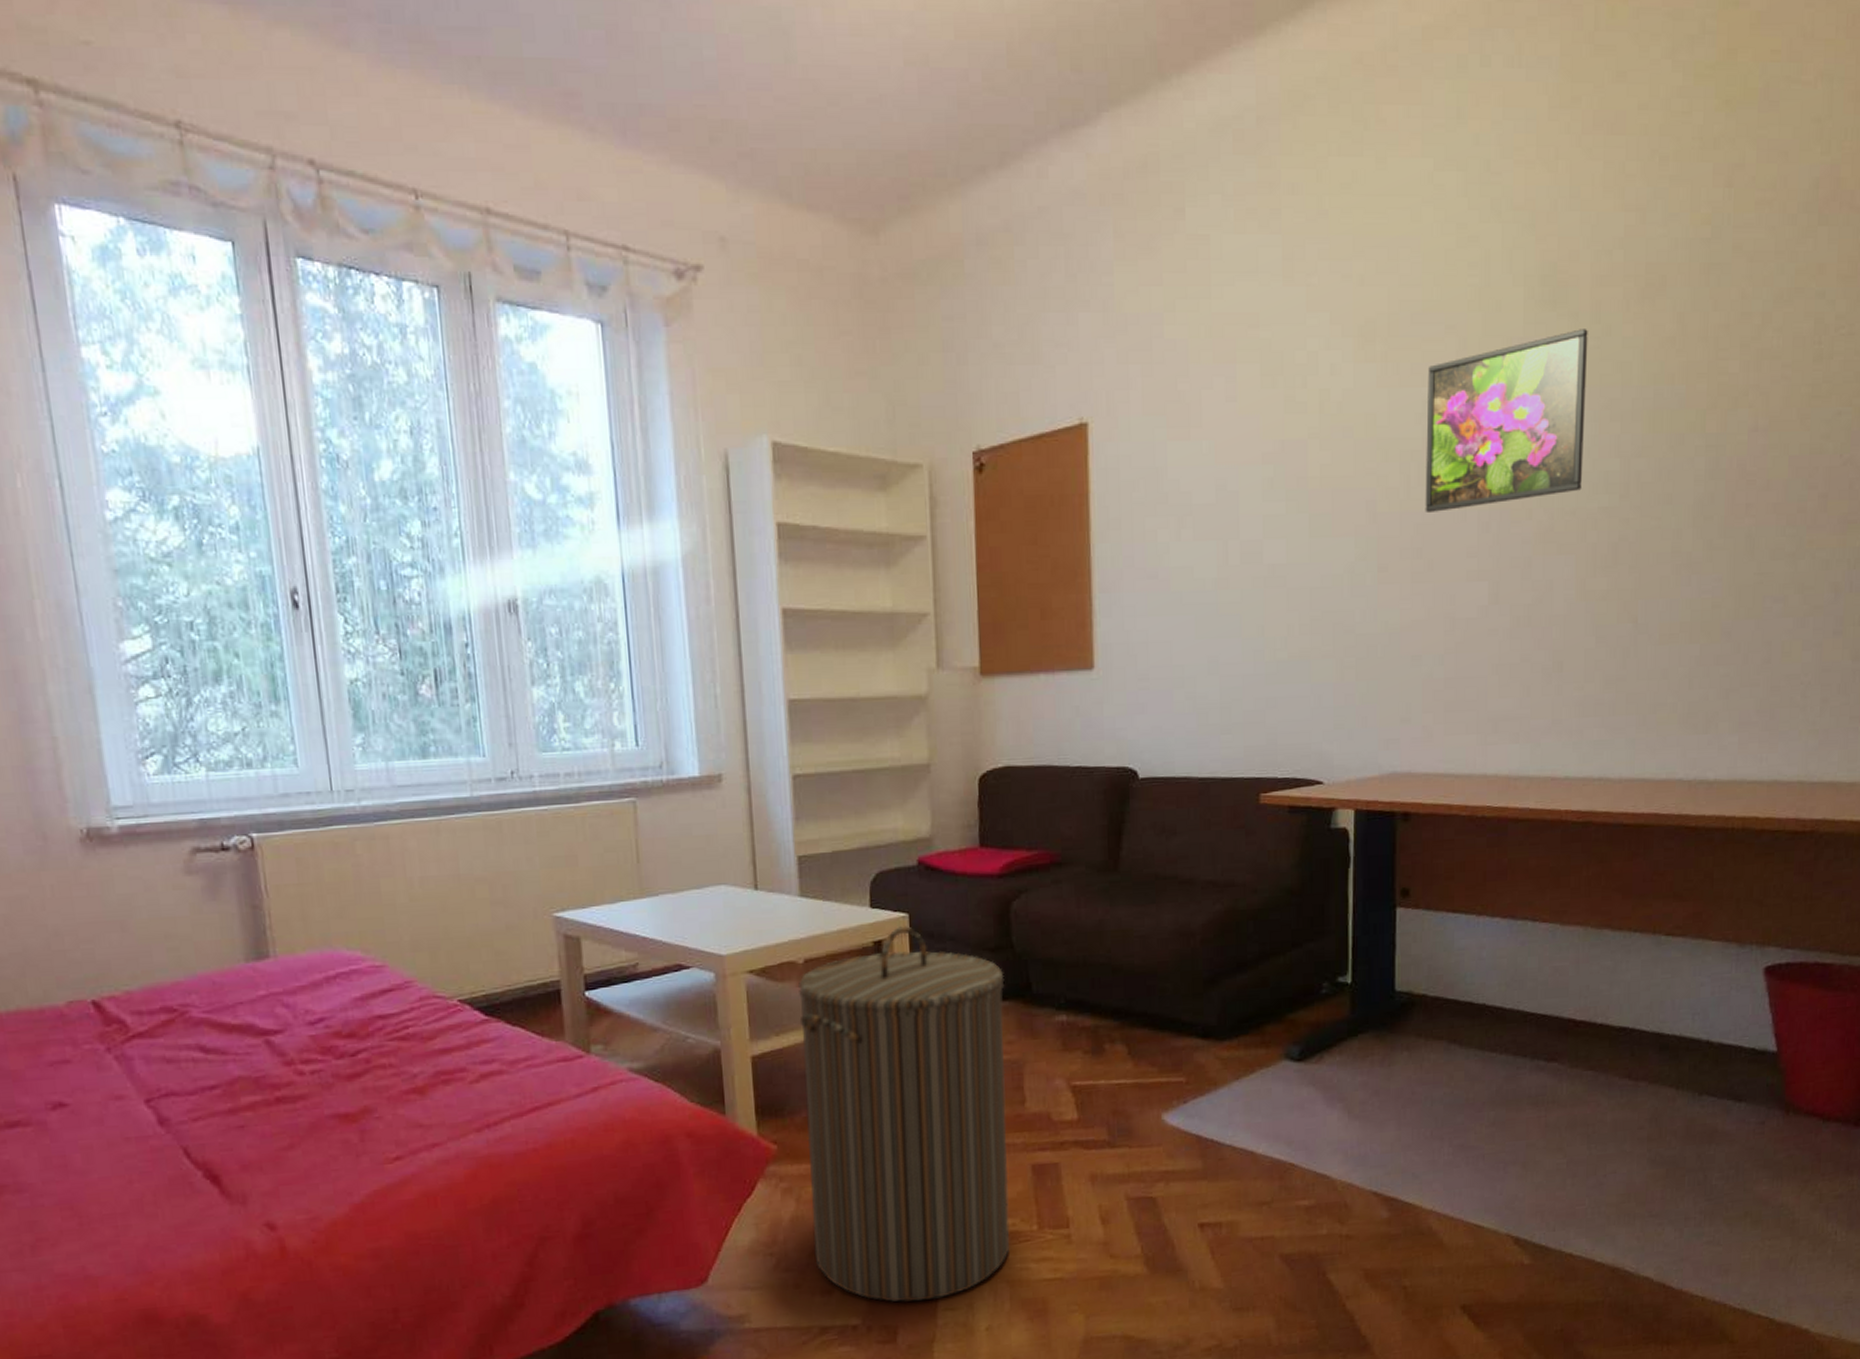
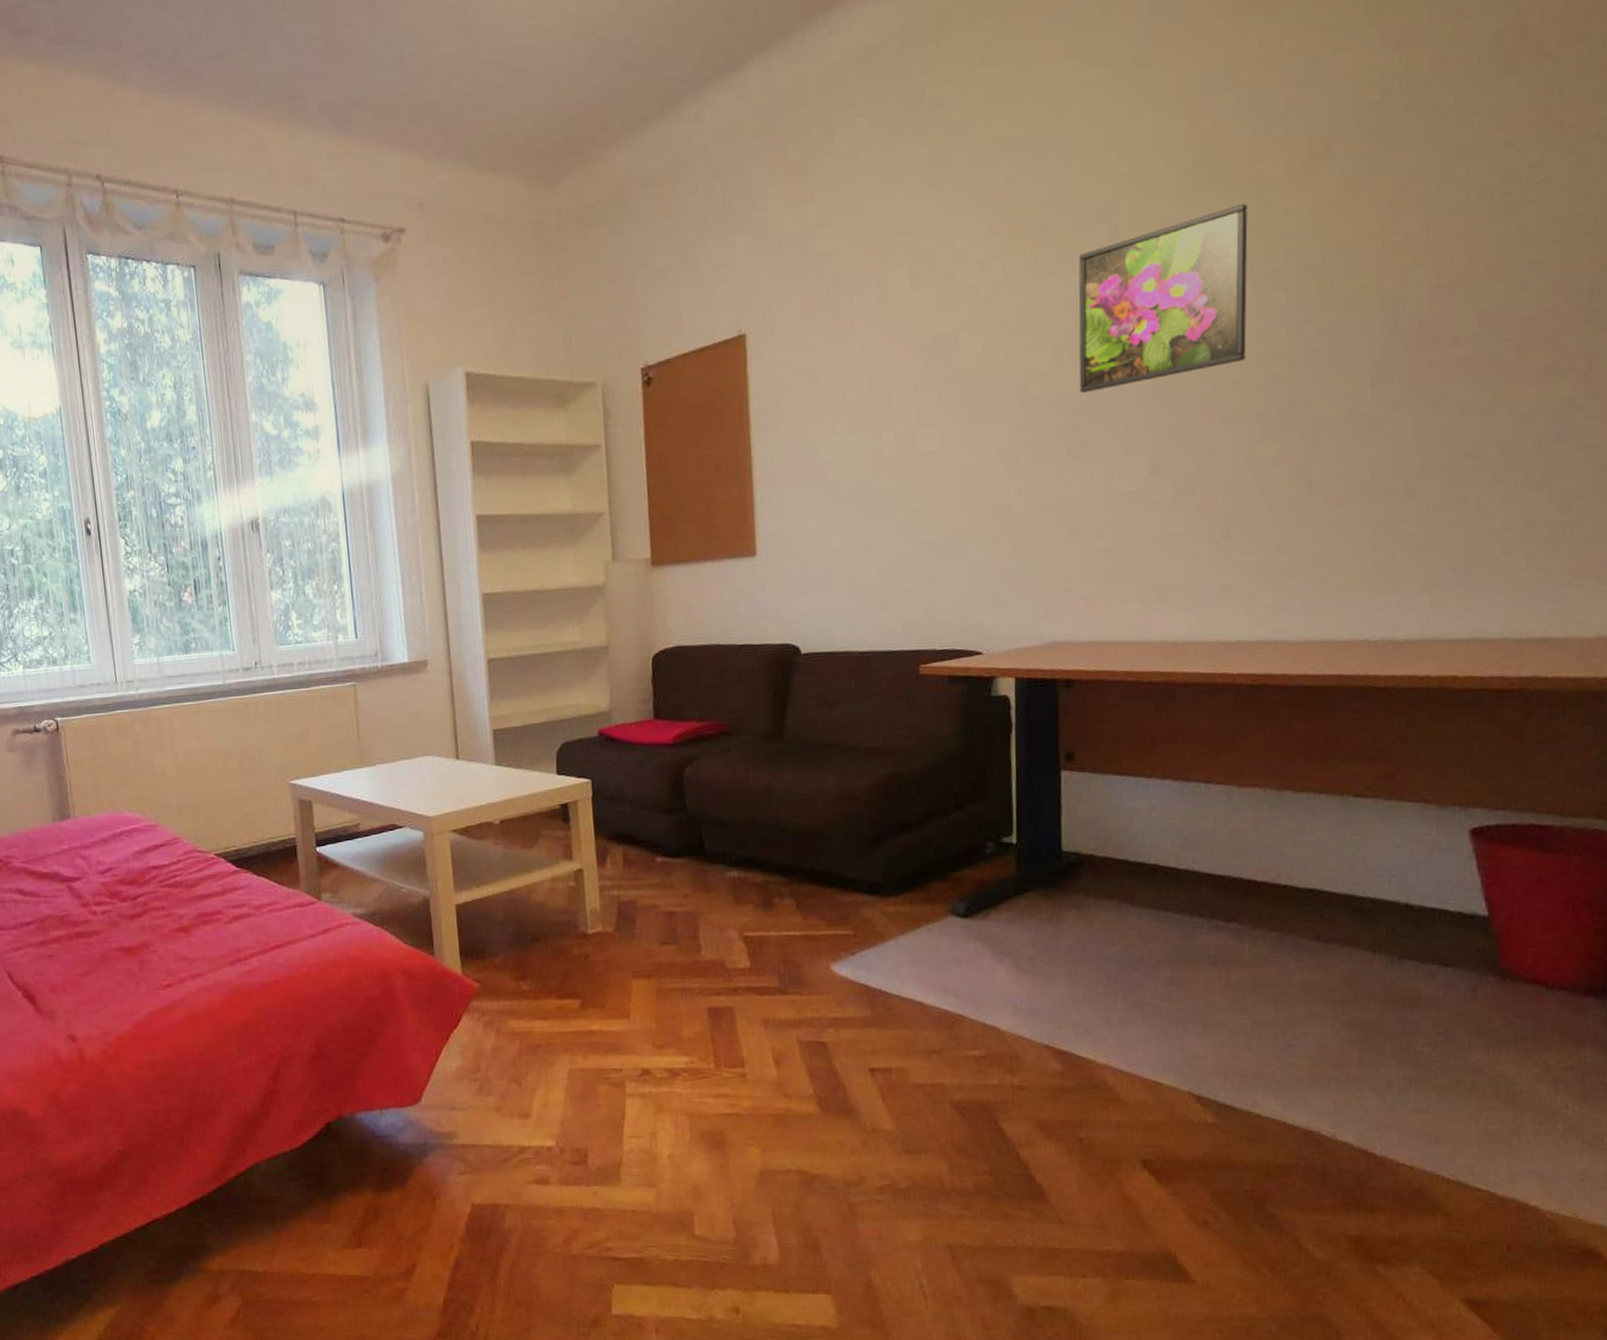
laundry hamper: present [798,926,1010,1302] -> none [495,790,689,1129]

